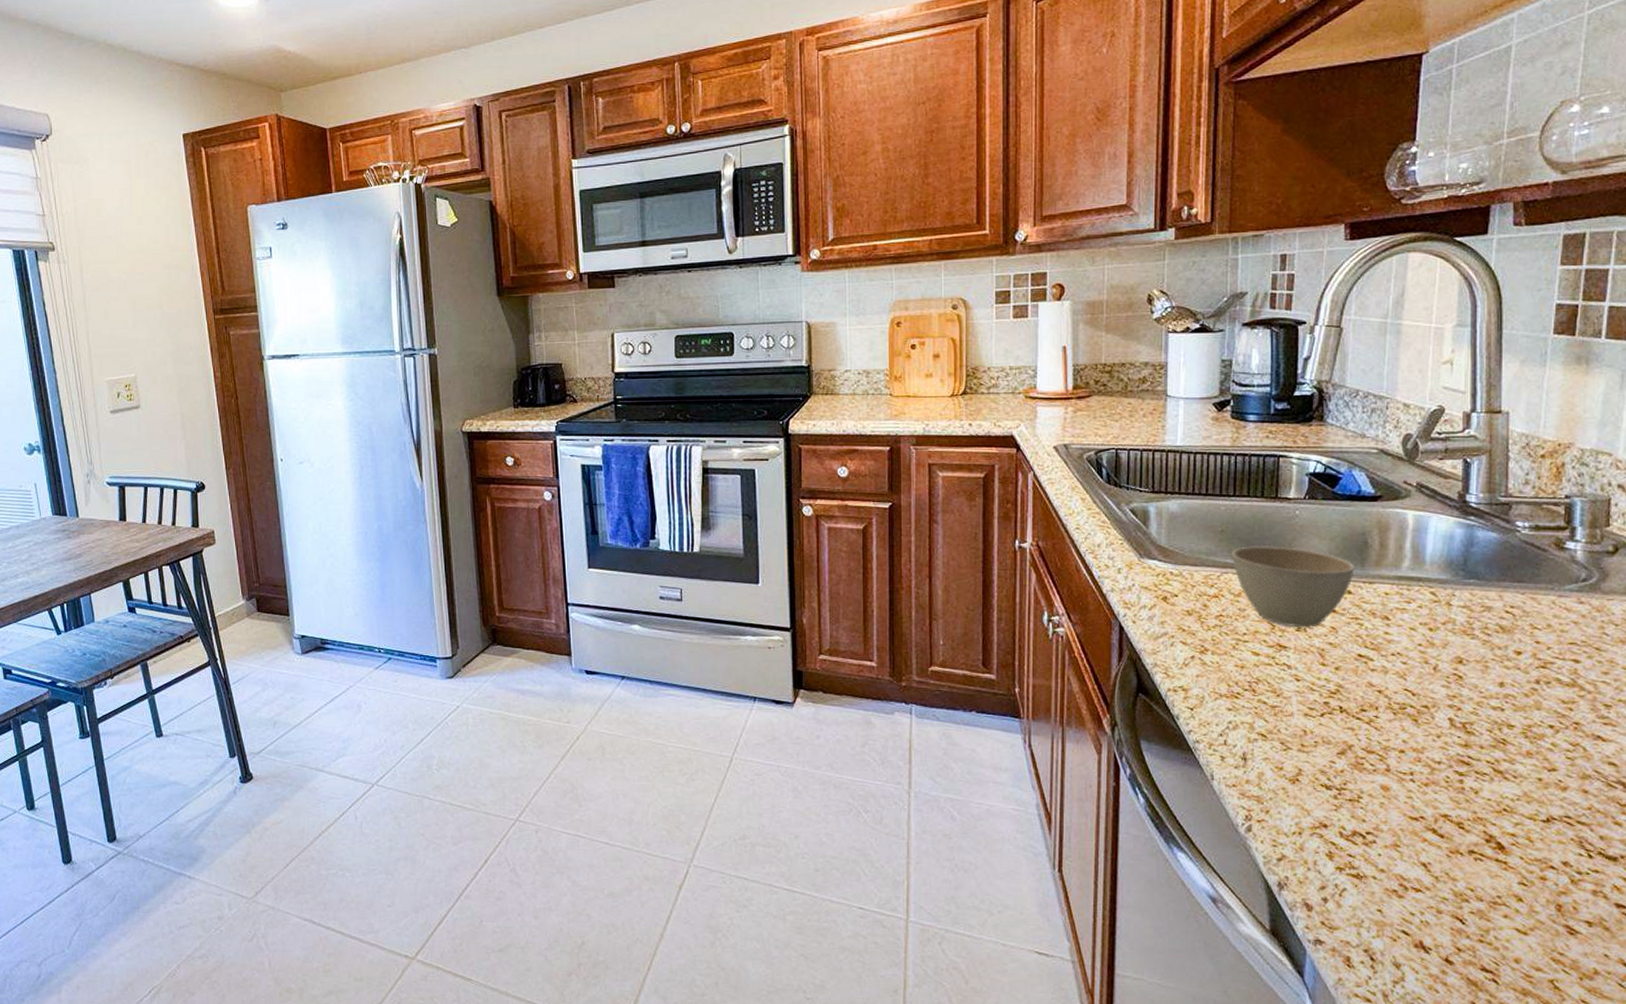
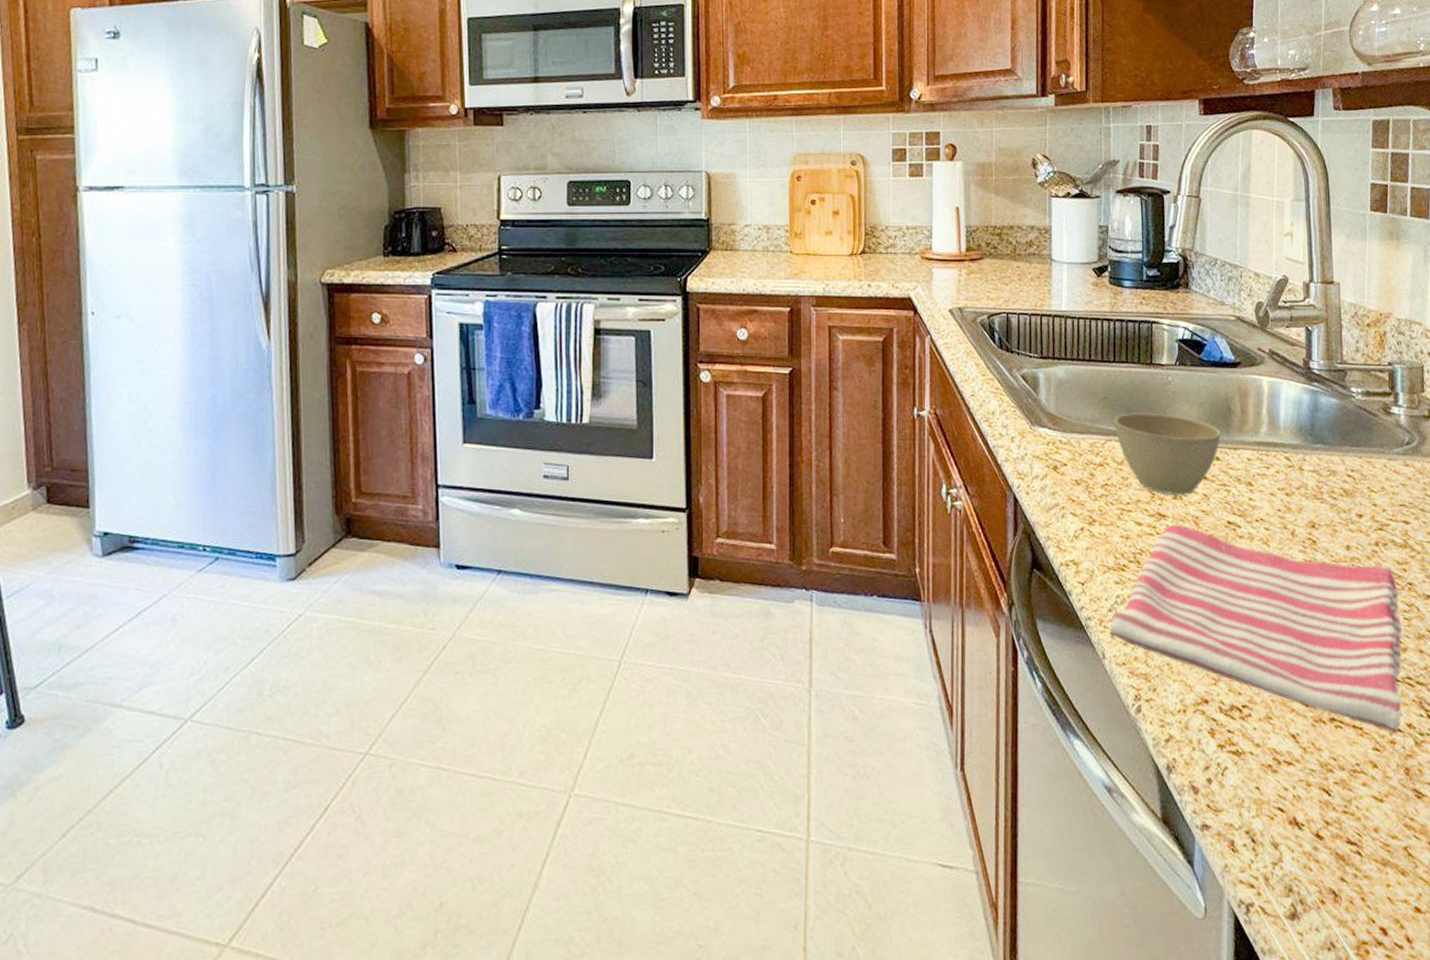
dish towel: none [1220,655,1563,870] -> present [1110,524,1402,734]

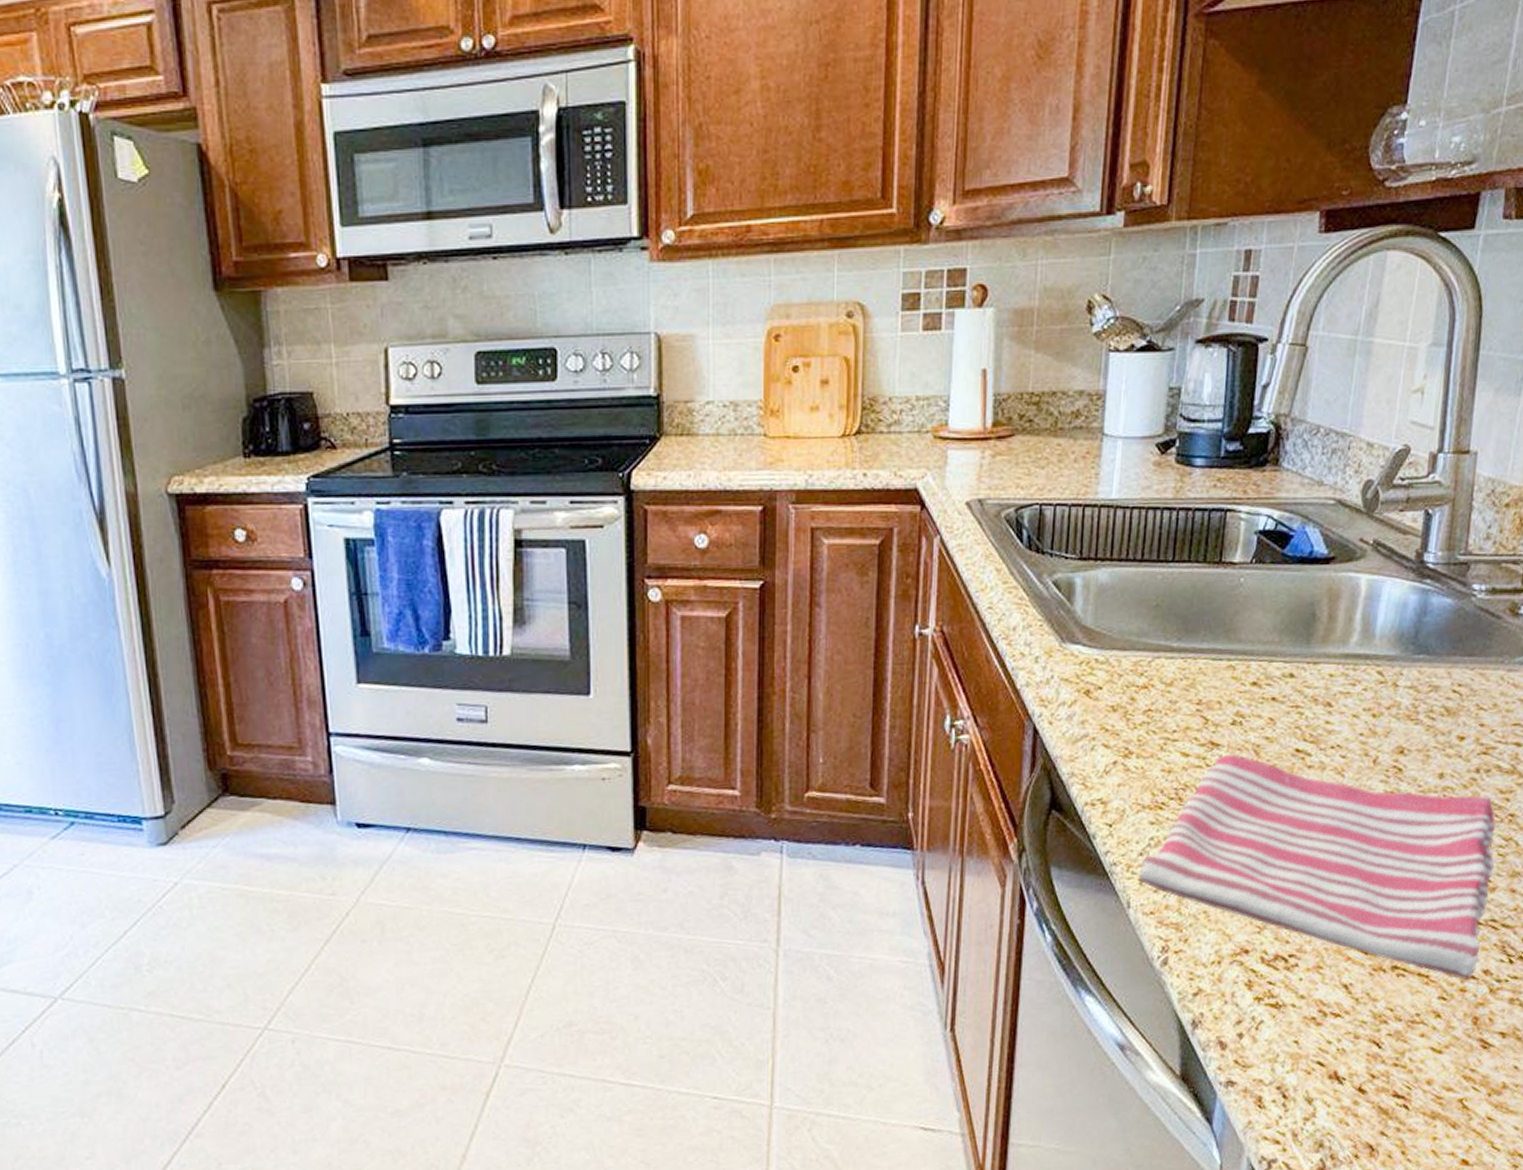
cup: present [1113,412,1221,495] -> none [1165,622,1300,721]

